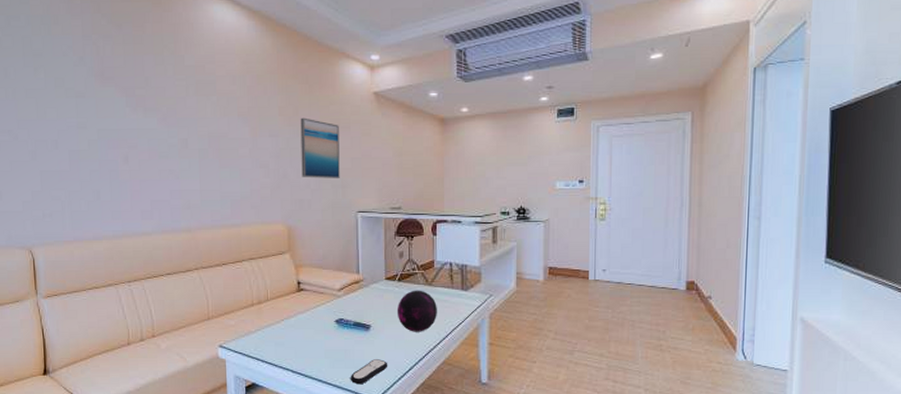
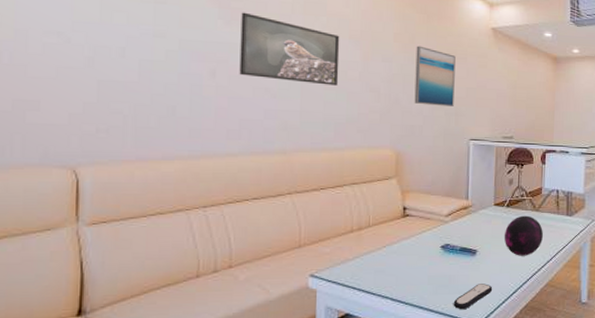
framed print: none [144,98,231,164] -> present [239,12,340,86]

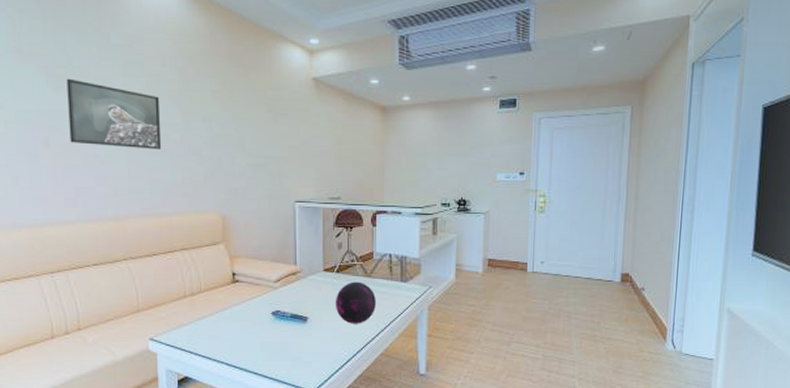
wall art: present [414,45,456,106] -> none [235,102,277,167]
remote control: present [453,283,493,310] -> none [286,351,326,377]

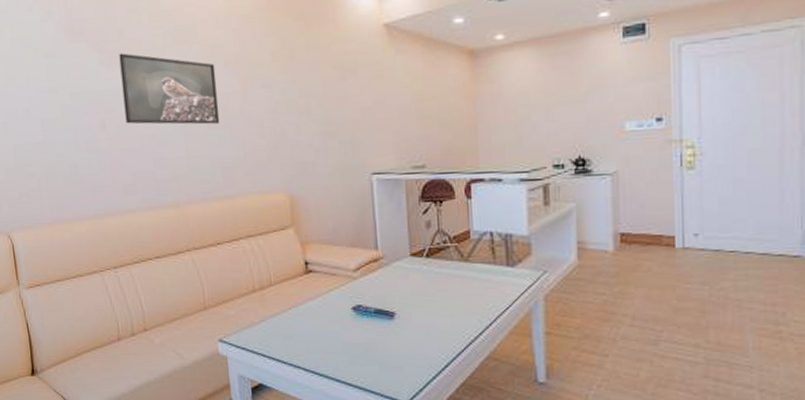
decorative orb: present [335,281,377,324] -> none [426,267,478,320]

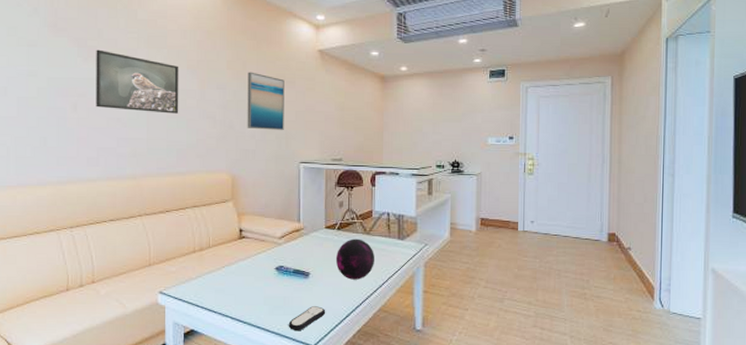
wall art: none [297,62,348,136] -> present [247,72,284,130]
remote control: none [373,354,419,385] -> present [288,306,326,331]
decorative orb: none [426,267,478,320] -> present [335,238,376,280]

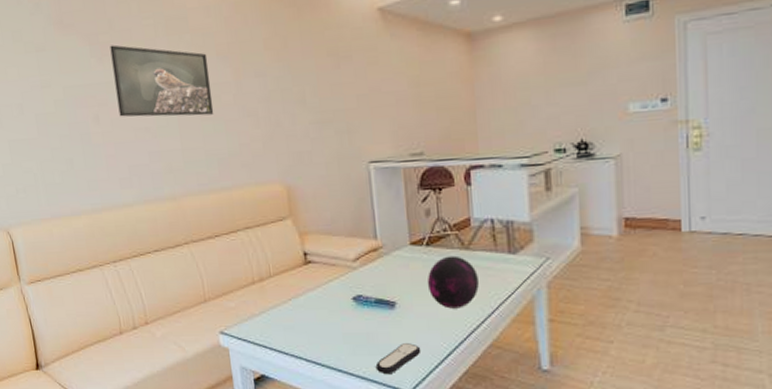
wall art: present [247,72,284,130] -> none [290,49,344,125]

